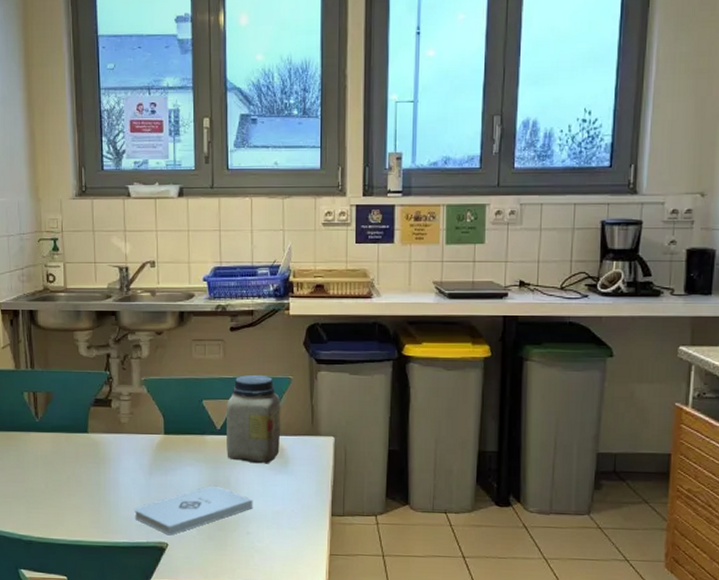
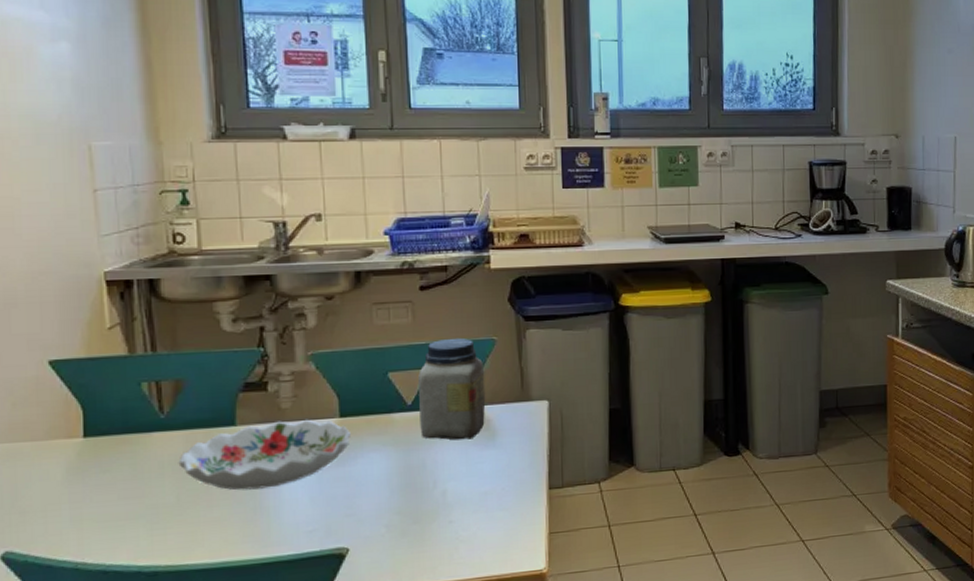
decorative bowl: none [47,432,173,486] -> present [178,419,352,491]
notepad: present [134,485,253,536] -> none [302,471,456,539]

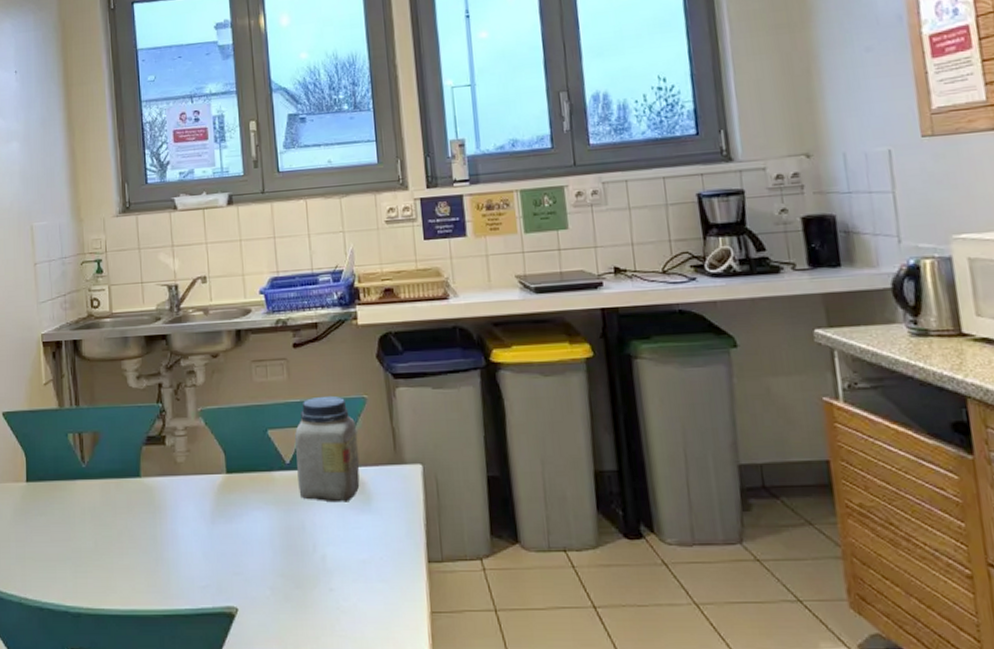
decorative bowl: present [178,419,352,491] -> none [96,473,238,540]

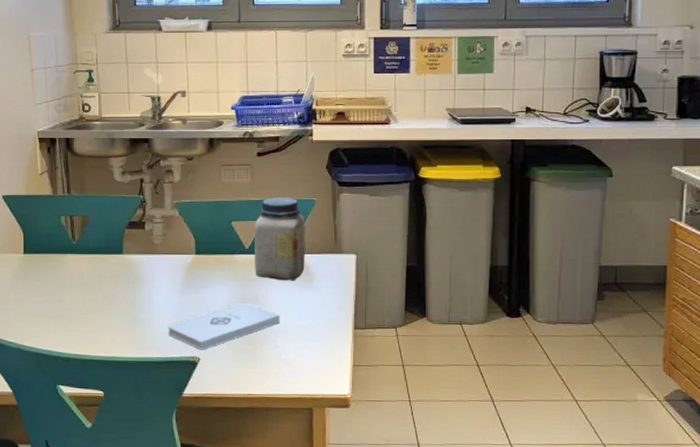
notepad: none [196,532,335,598] -> present [167,302,281,350]

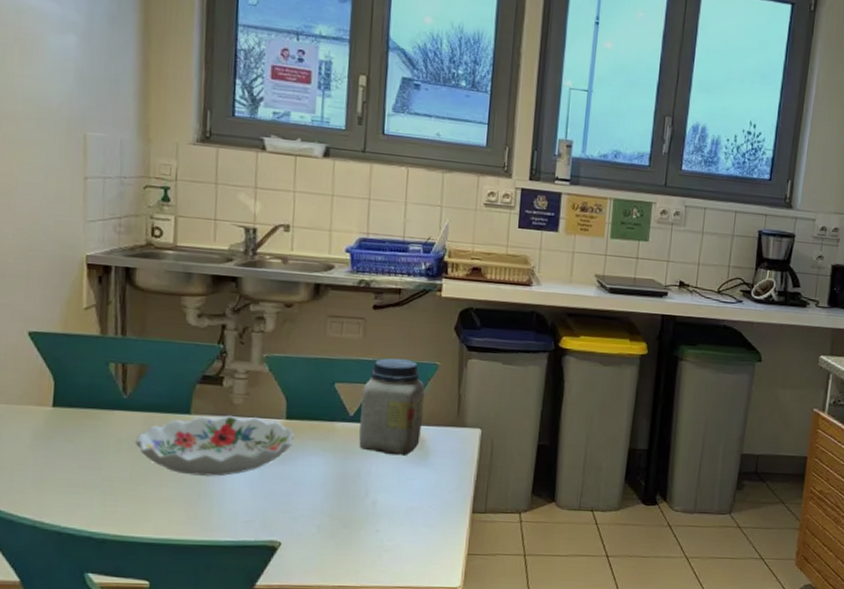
decorative bowl: none [84,253,204,304] -> present [135,415,296,476]
notepad: present [167,302,281,350] -> none [241,478,386,533]

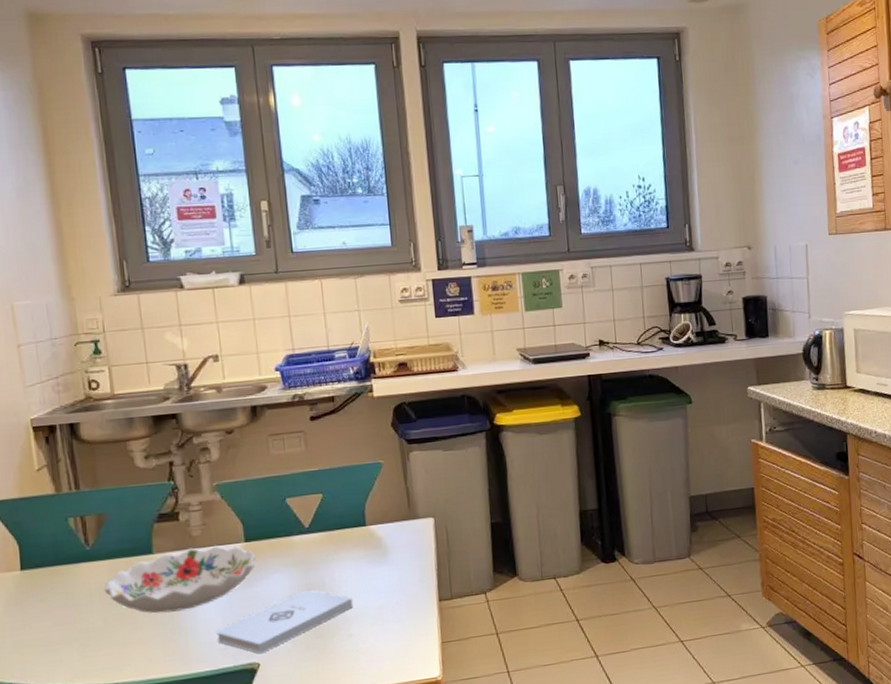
notepad: none [241,478,386,533] -> present [216,589,354,654]
jar: present [359,358,425,456] -> none [313,463,377,559]

